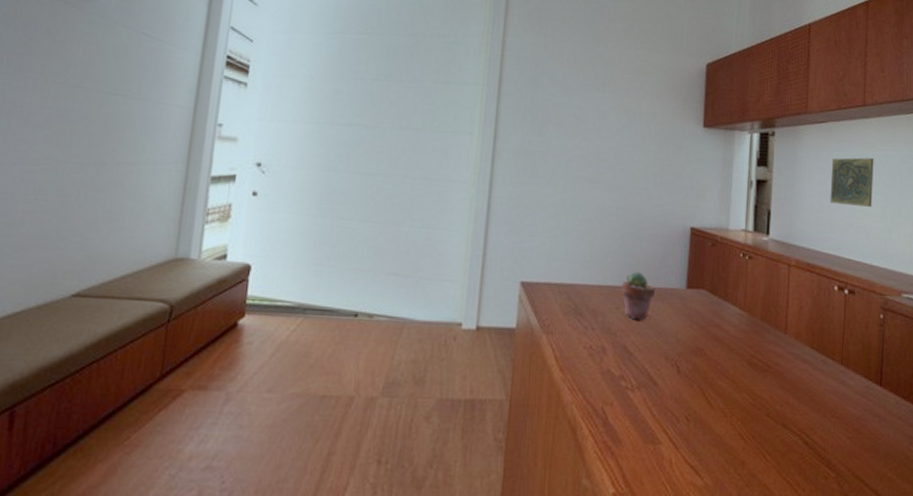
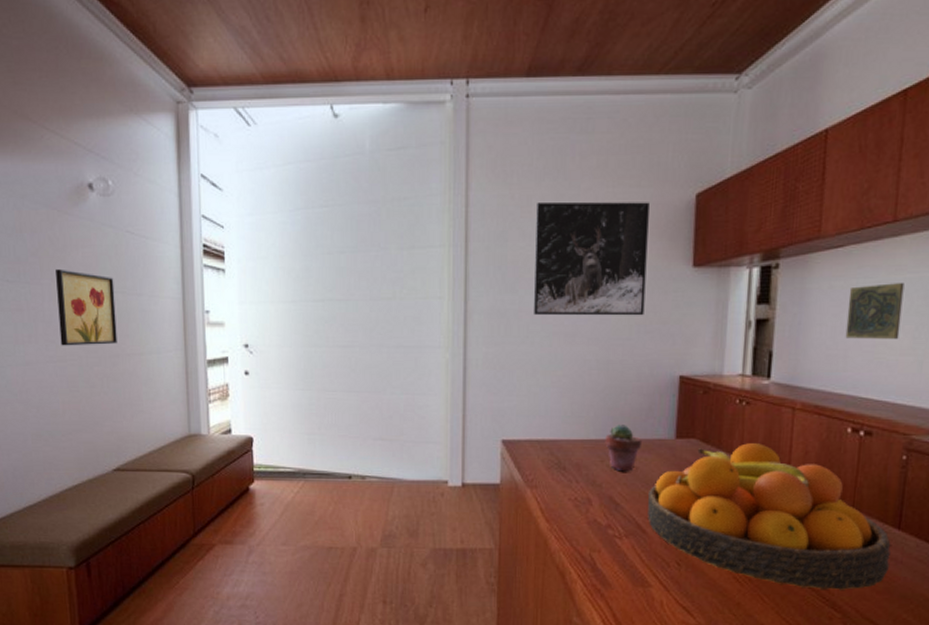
wall art: none [35,62,117,150] -> present [56,268,117,346]
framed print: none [560,55,667,168] -> present [534,202,649,316]
fruit bowl: none [659,296,875,447] -> present [647,443,891,590]

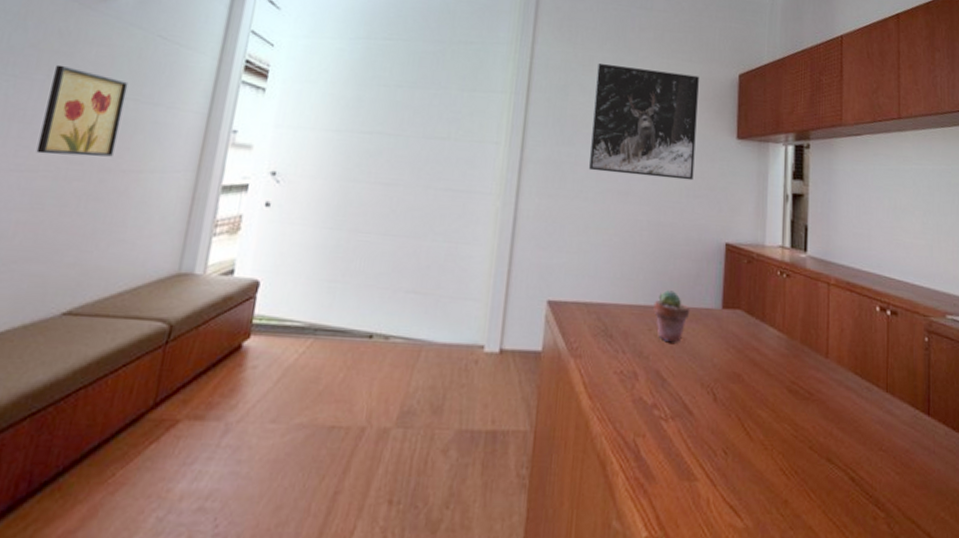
fruit bowl: present [647,443,891,590] -> none [694,317,923,484]
decorative tile: present [845,283,904,339] -> none [868,171,912,223]

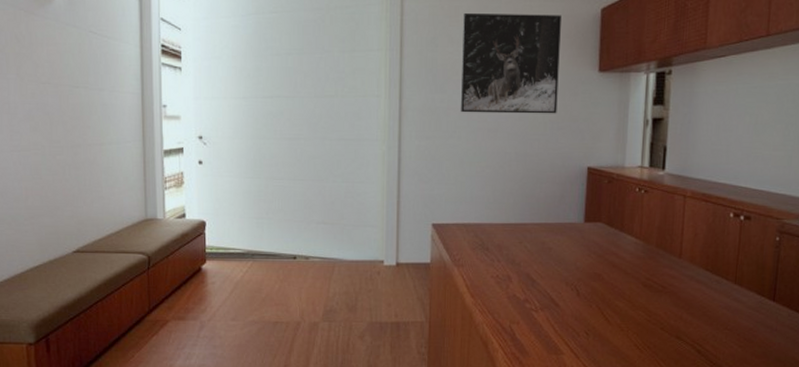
wall art: present [36,64,129,157] -> none [21,64,79,137]
potted succulent: present [653,290,689,342] -> none [523,210,555,251]

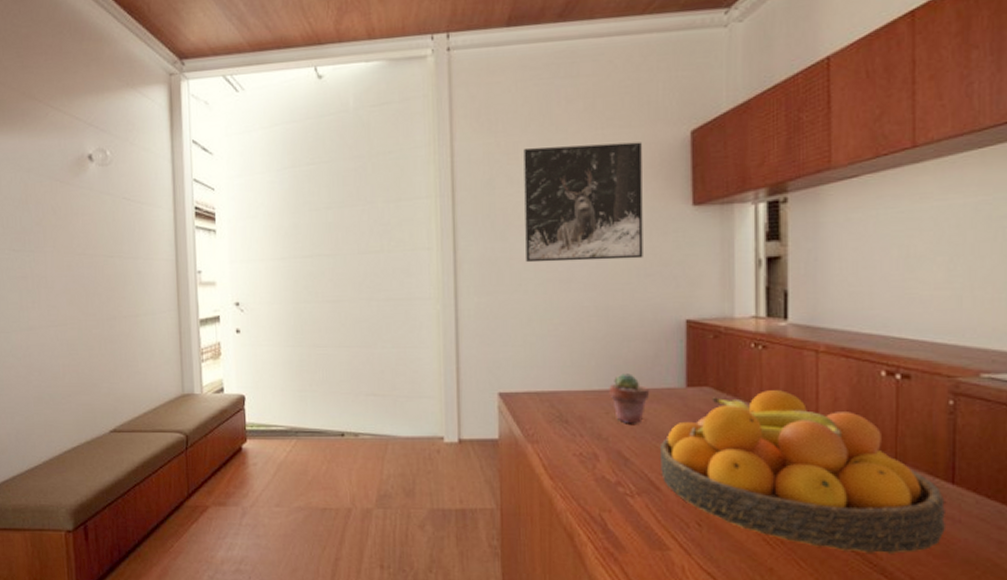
potted succulent: none [523,210,555,251] -> present [609,374,649,423]
fruit bowl: none [560,226,767,355] -> present [661,390,945,554]

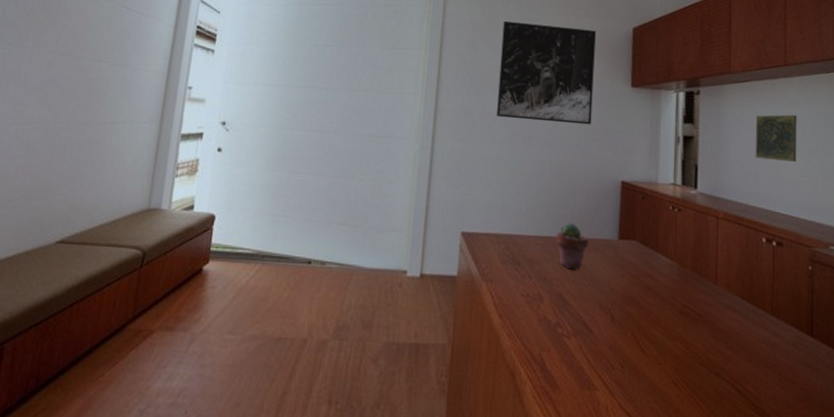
fruit bowl: present [661,390,945,554] -> none [594,247,807,397]
decorative tile: none [869,212,932,274] -> present [755,114,797,162]

